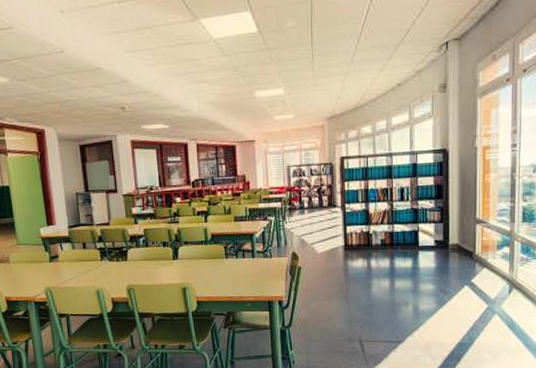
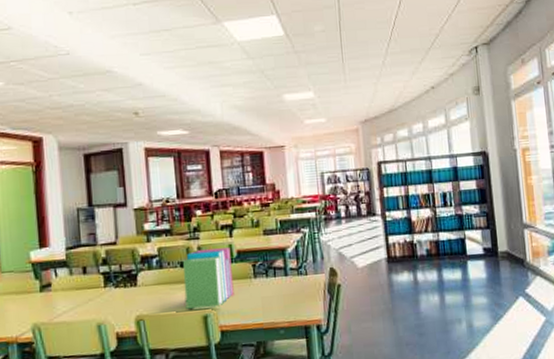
books: none [164,231,208,282] -> present [182,247,234,309]

